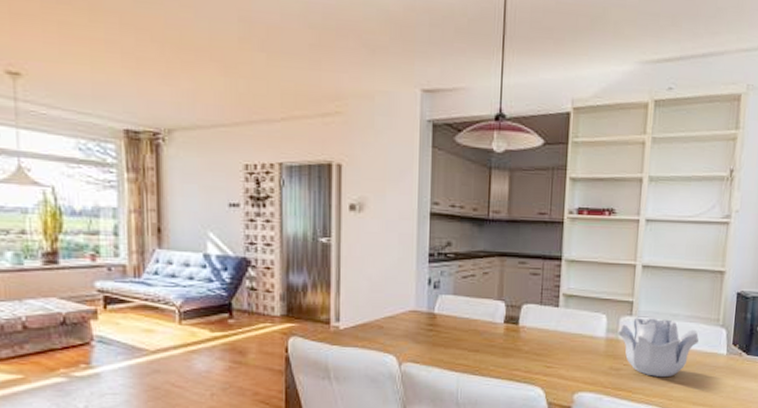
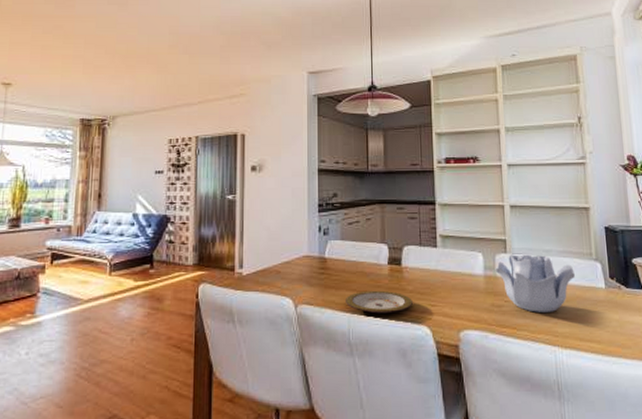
plate: none [455,350,528,374] -> present [346,290,413,314]

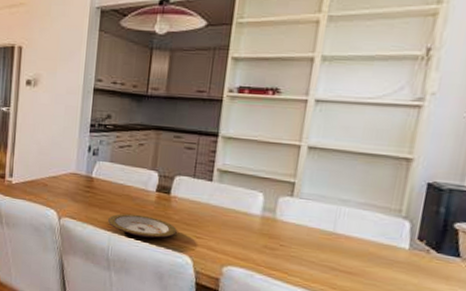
decorative bowl: present [495,254,575,312] -> none [275,199,374,264]

